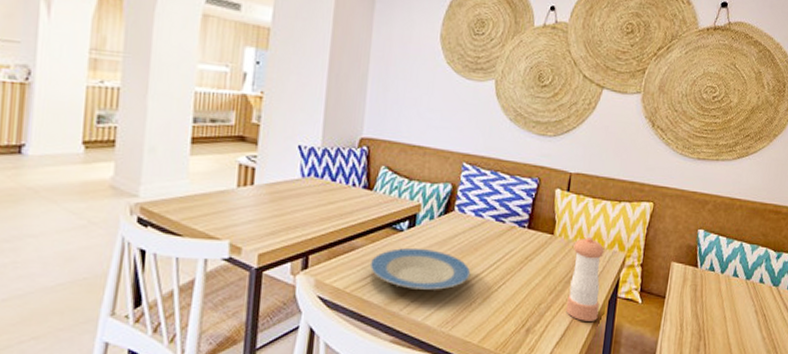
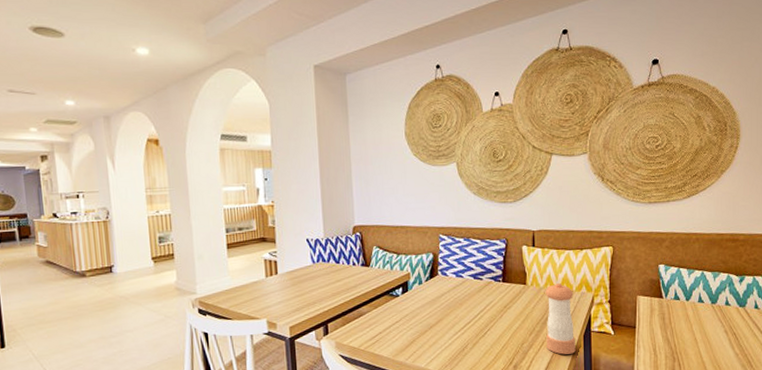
plate: present [369,247,471,290] -> none [376,308,460,342]

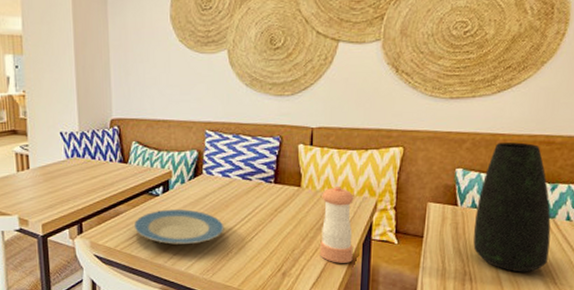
plate: none [376,308,460,342] -> present [133,209,224,245]
vase: none [678,240,743,357] -> present [473,142,551,272]

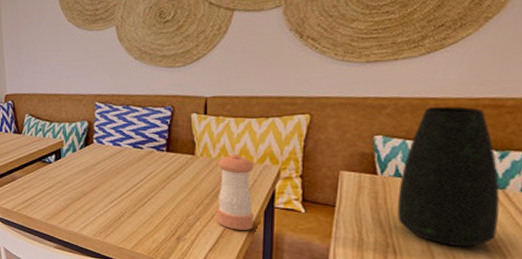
plate: present [133,209,224,245] -> none [28,175,116,208]

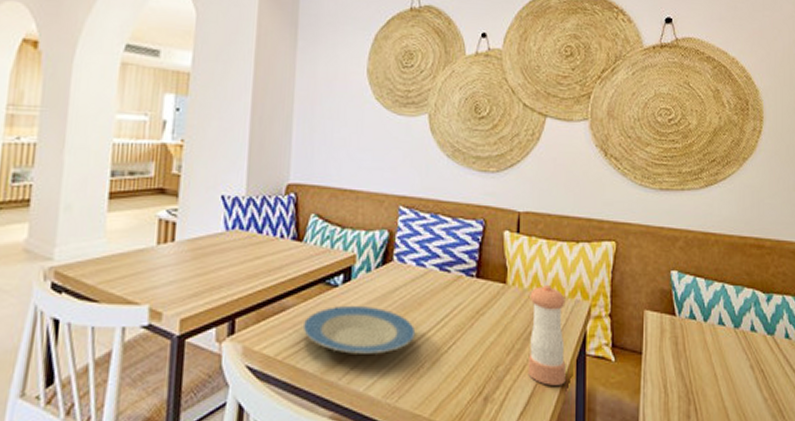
plate: none [28,175,116,208] -> present [302,305,416,354]
vase: present [397,106,500,247] -> none [694,243,772,402]

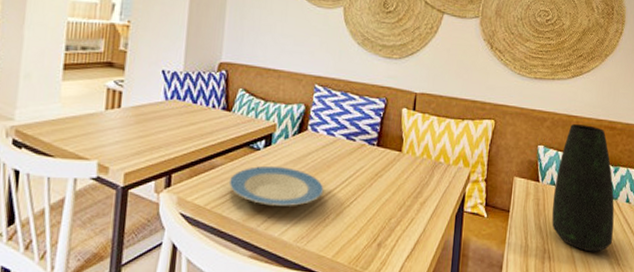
pepper shaker: present [528,284,566,385] -> none [415,153,450,235]
vase: none [694,243,772,402] -> present [552,124,615,252]

